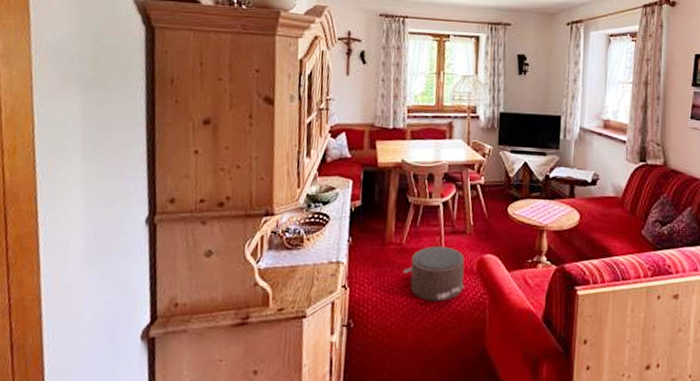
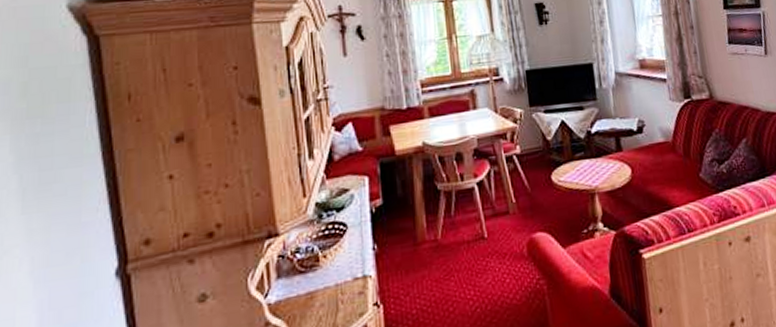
pouf: present [403,246,466,302] -> none [444,232,518,301]

